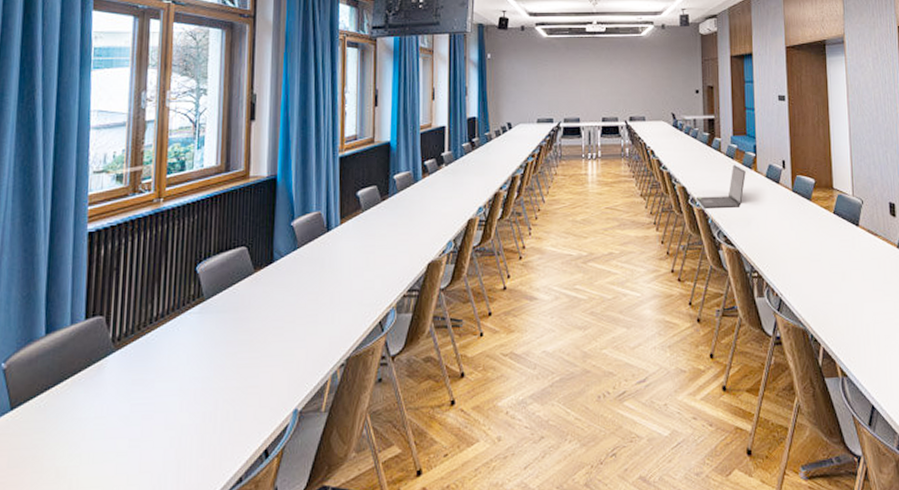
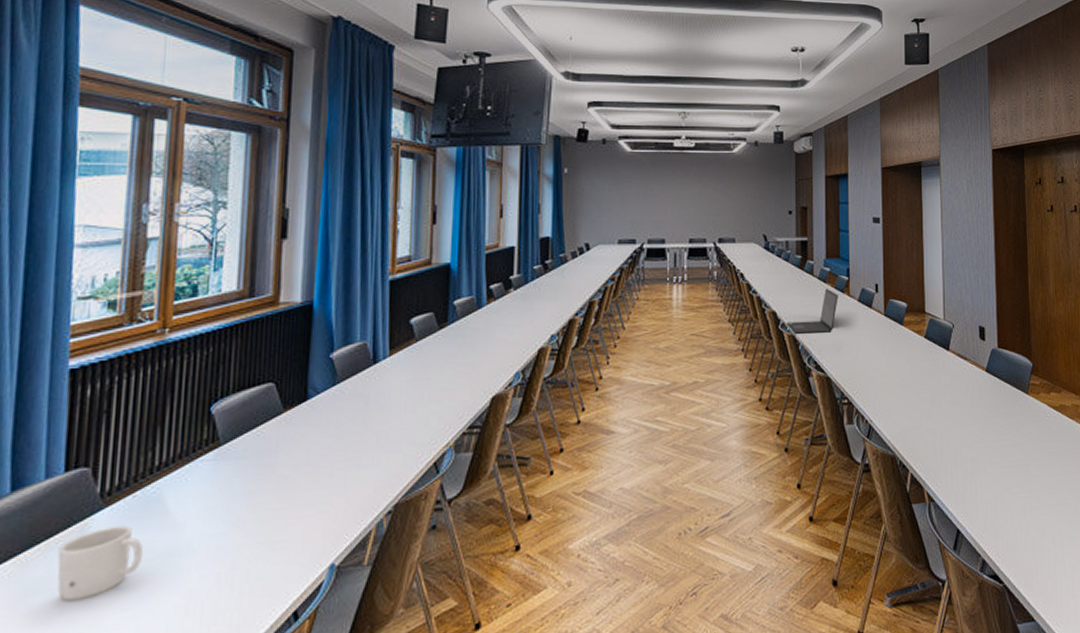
mug: none [80,366,146,429] -> present [57,525,144,601]

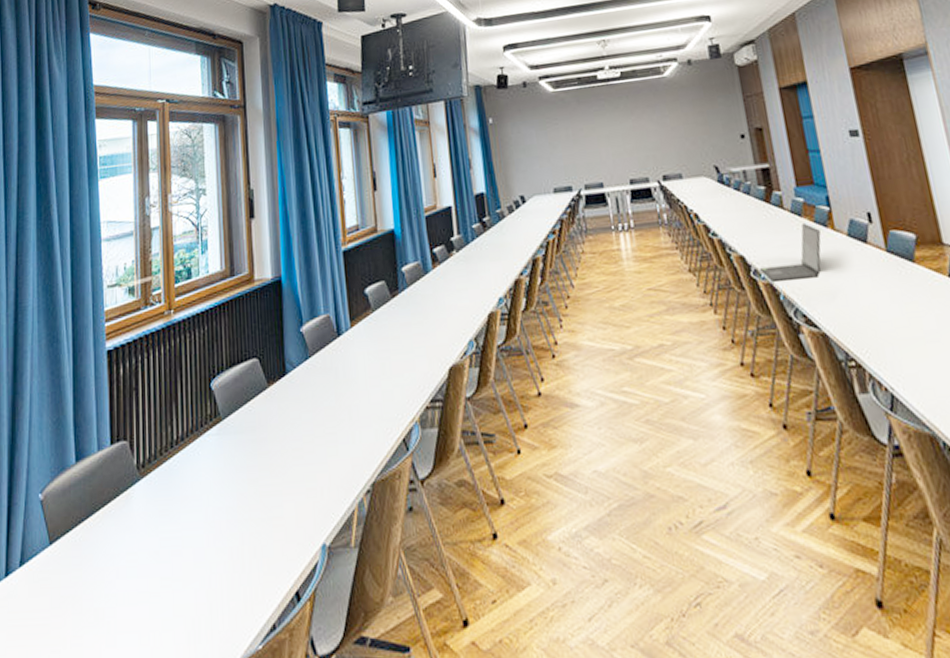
mug: present [57,525,144,601] -> none [112,496,173,566]

